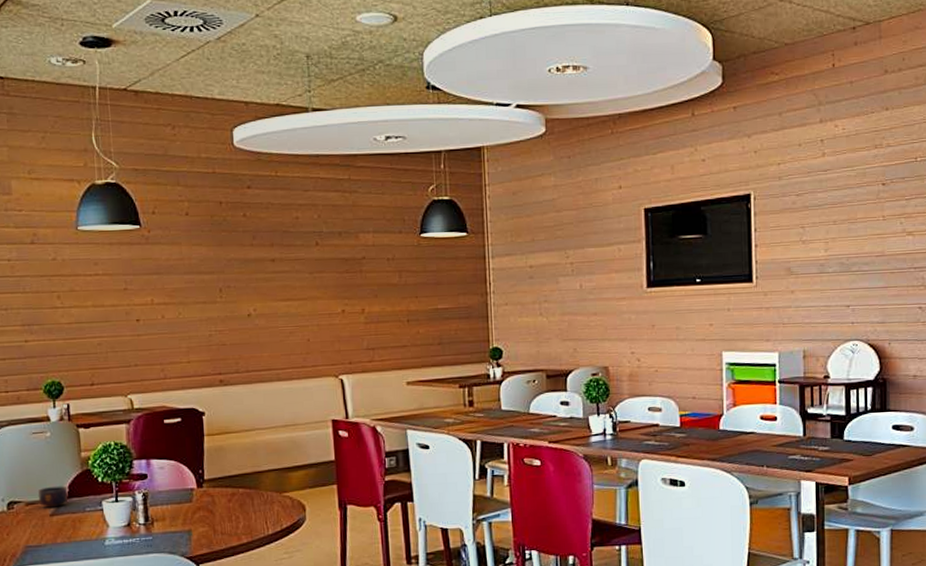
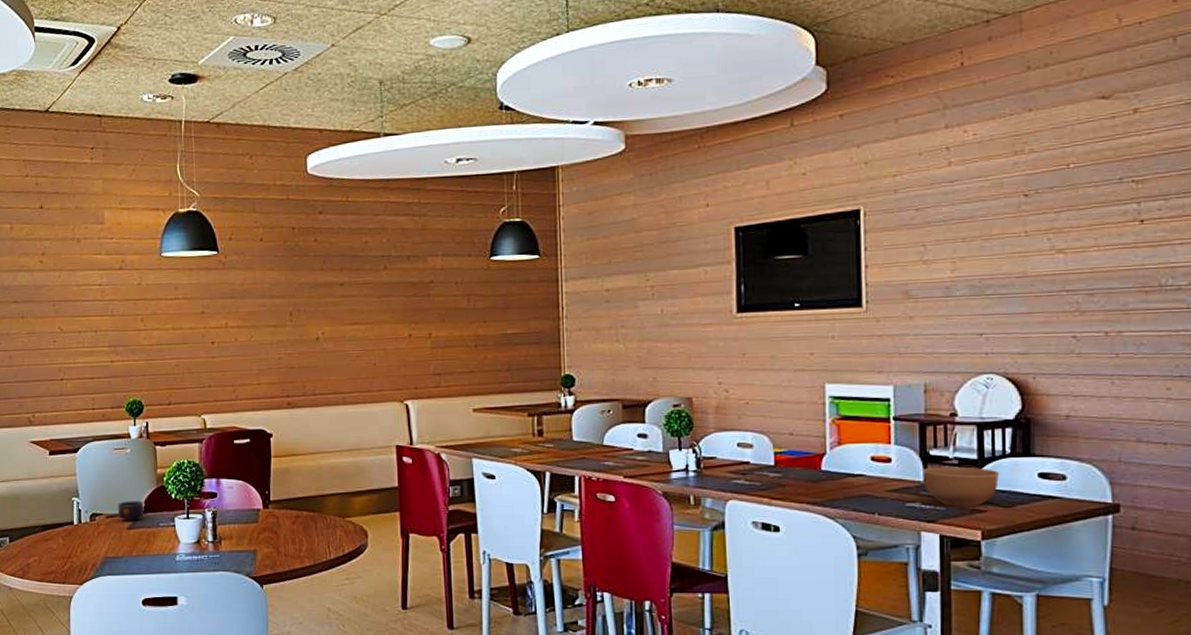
bowl: none [802,422,863,458] -> present [923,466,1000,508]

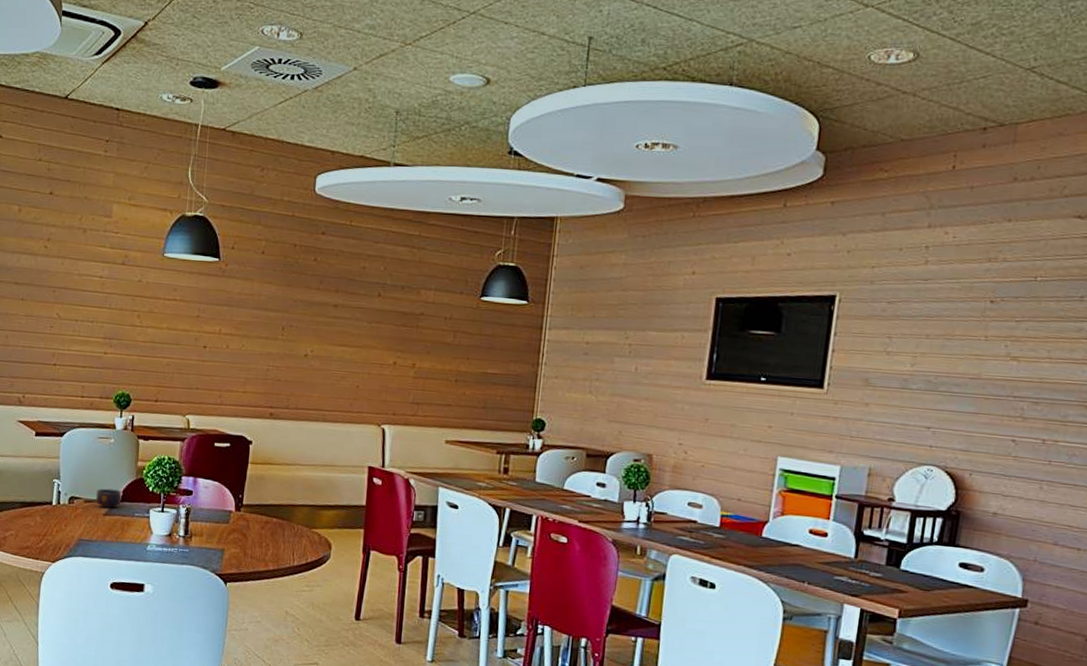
bowl: present [923,466,1000,508] -> none [854,545,925,588]

